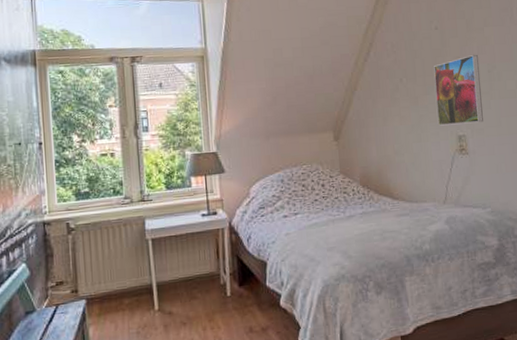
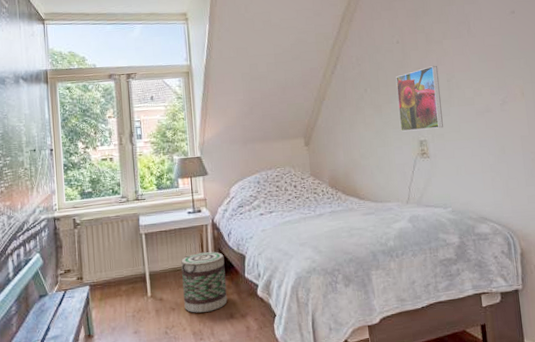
basket: none [193,258,246,328] -> present [181,252,228,313]

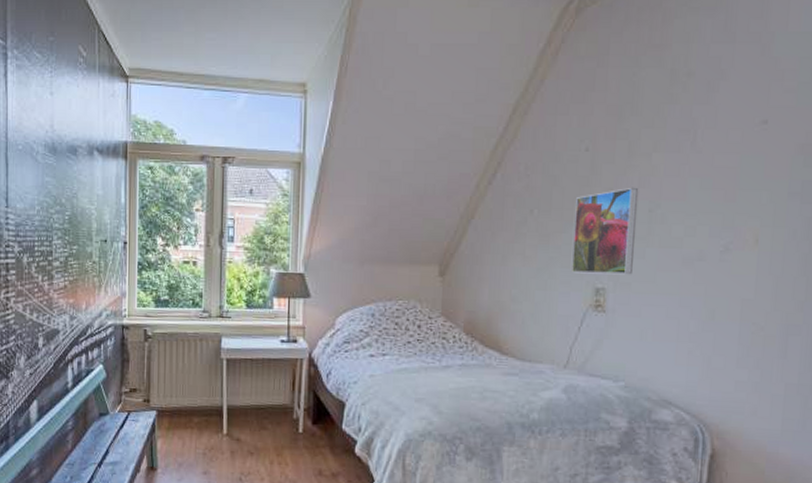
basket: present [181,252,228,313] -> none [265,392,319,464]

